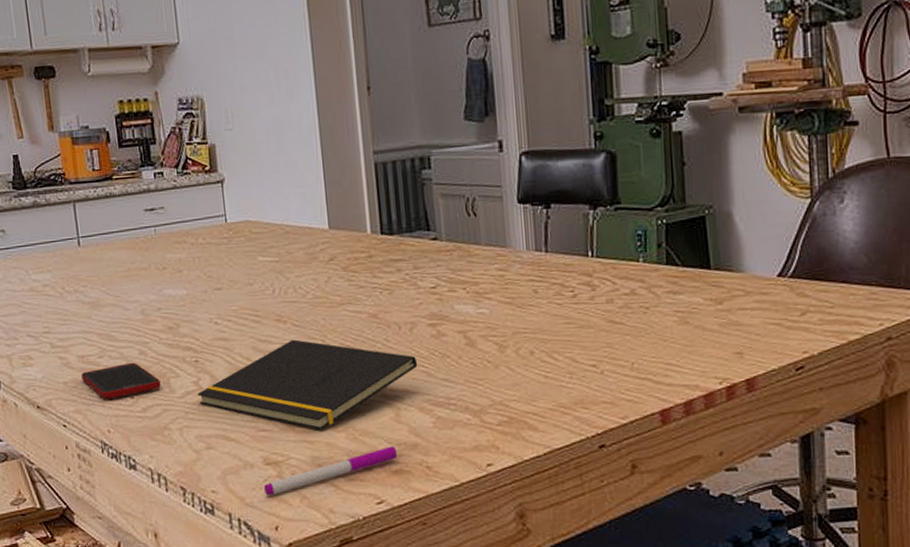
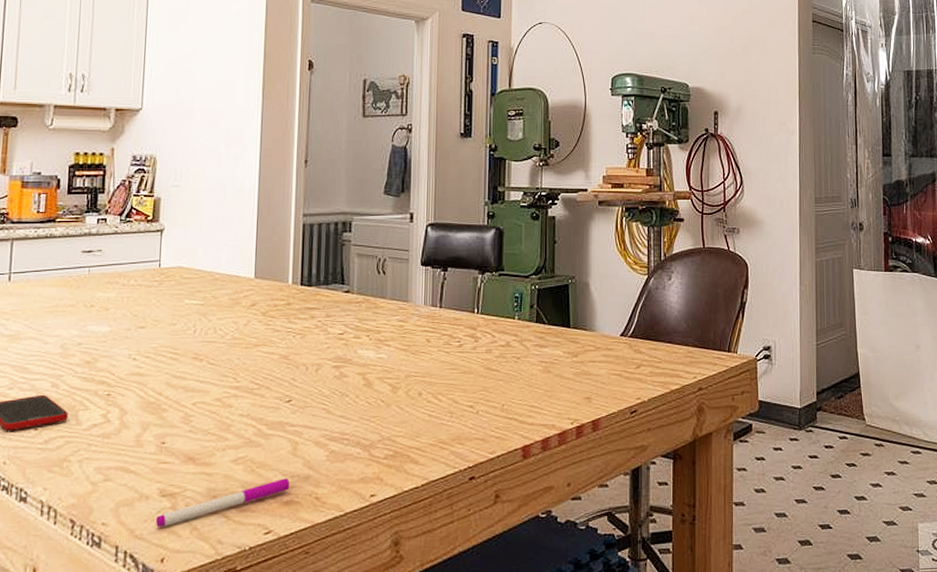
notepad: present [197,339,418,431] -> none [104,376,319,463]

